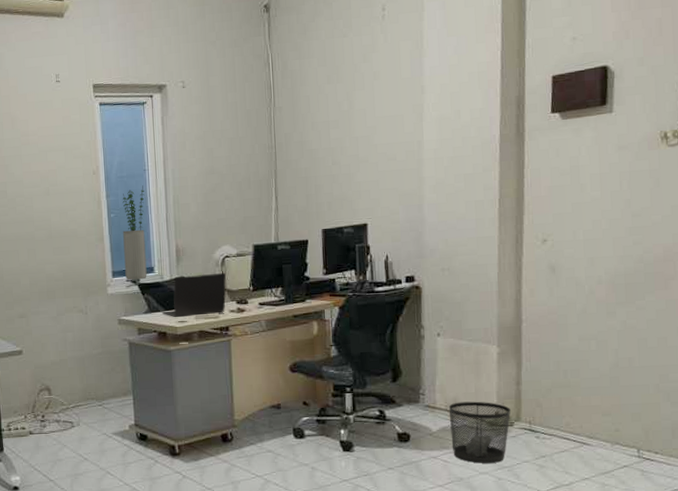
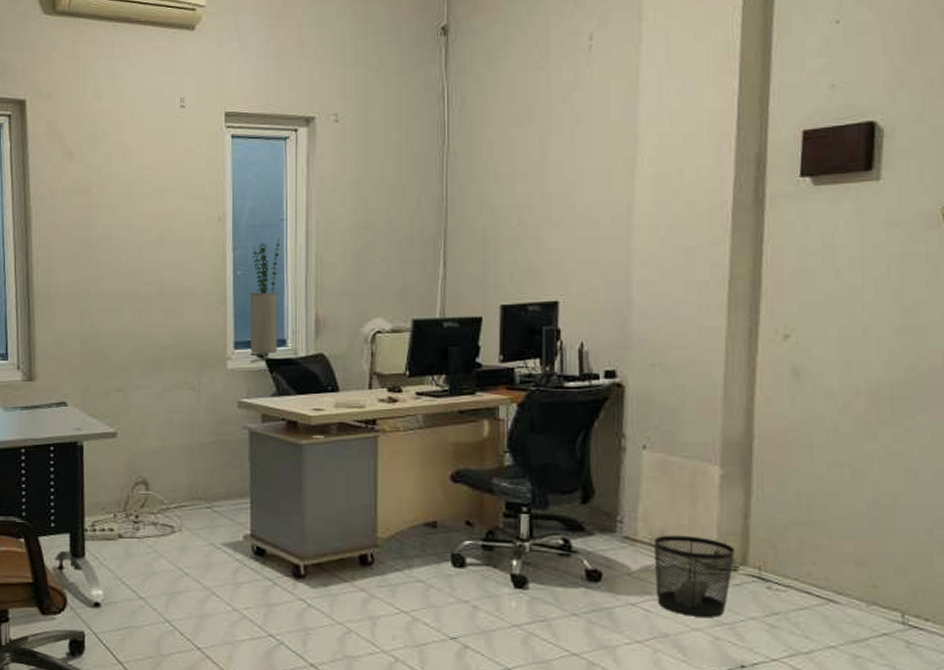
laptop: present [162,272,226,317] -> none [294,351,376,403]

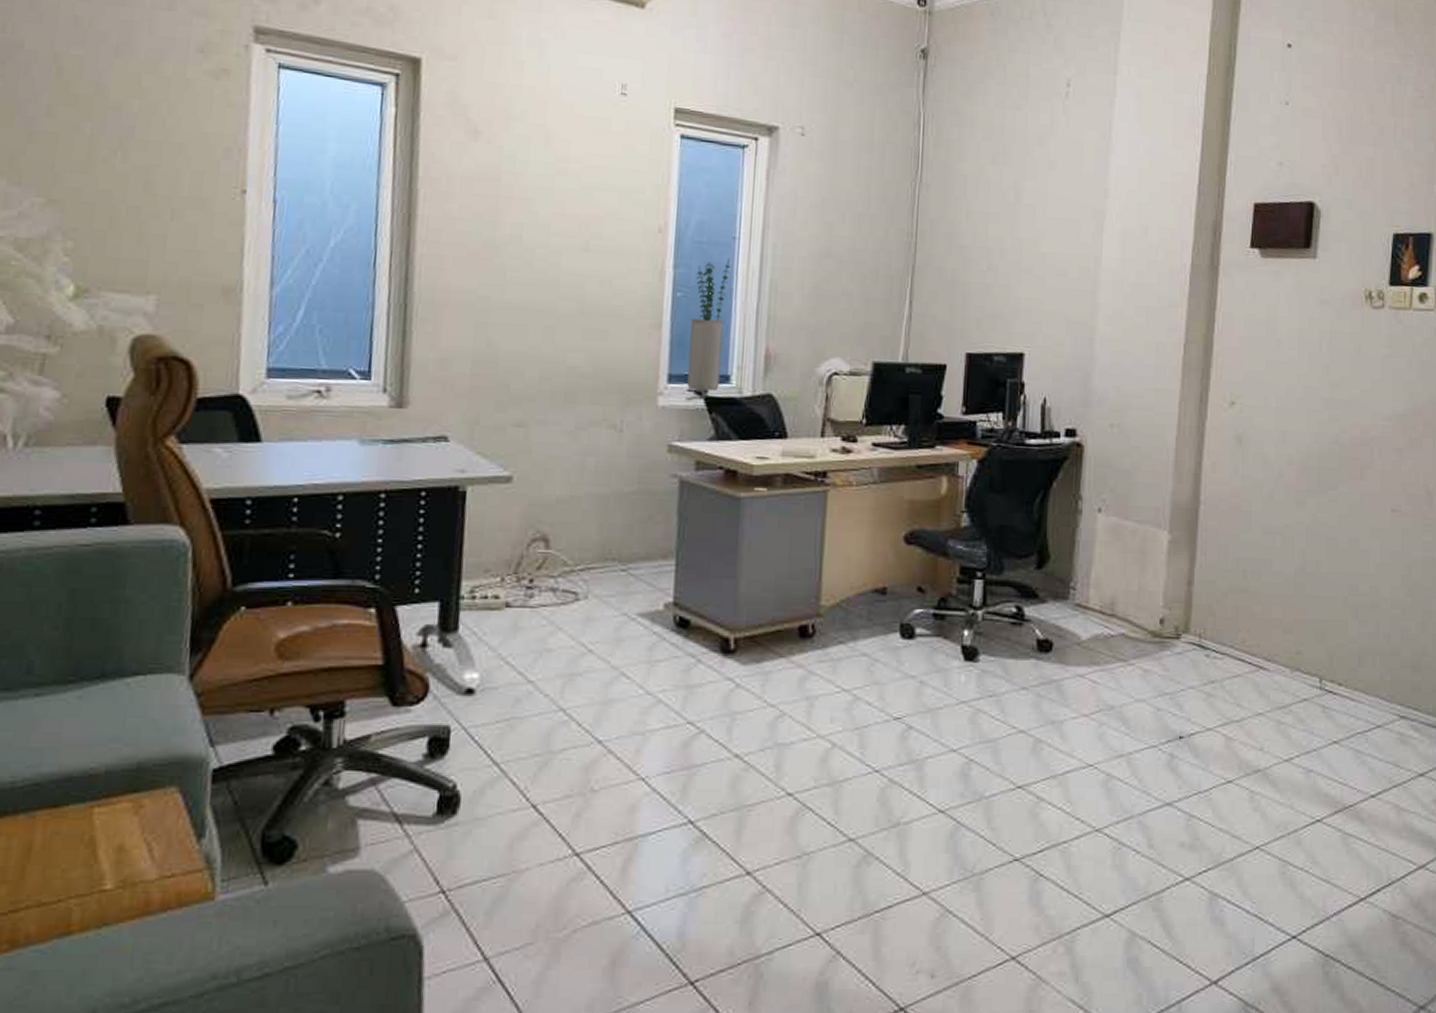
waste bin: present [653,535,735,617] -> none [1103,602,1178,687]

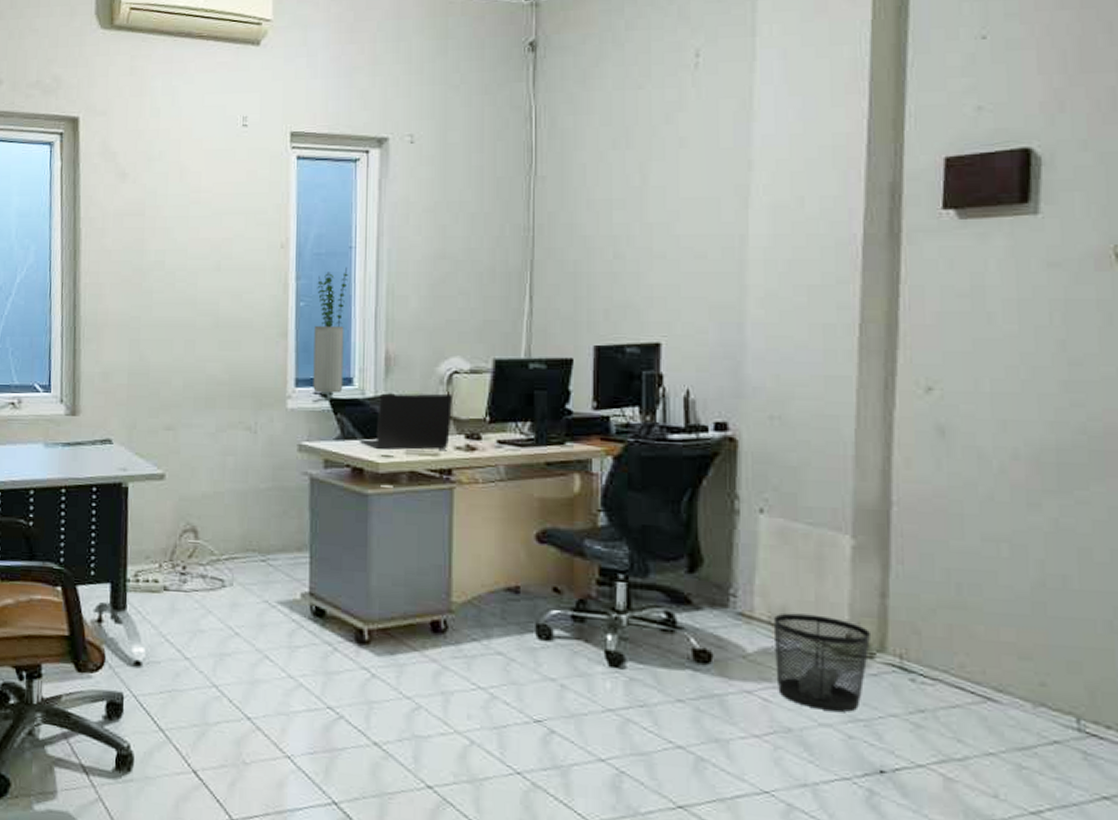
laptop: none [735,393,831,452] -> present [360,393,452,450]
waste bin: none [1103,602,1178,687] -> present [773,613,870,712]

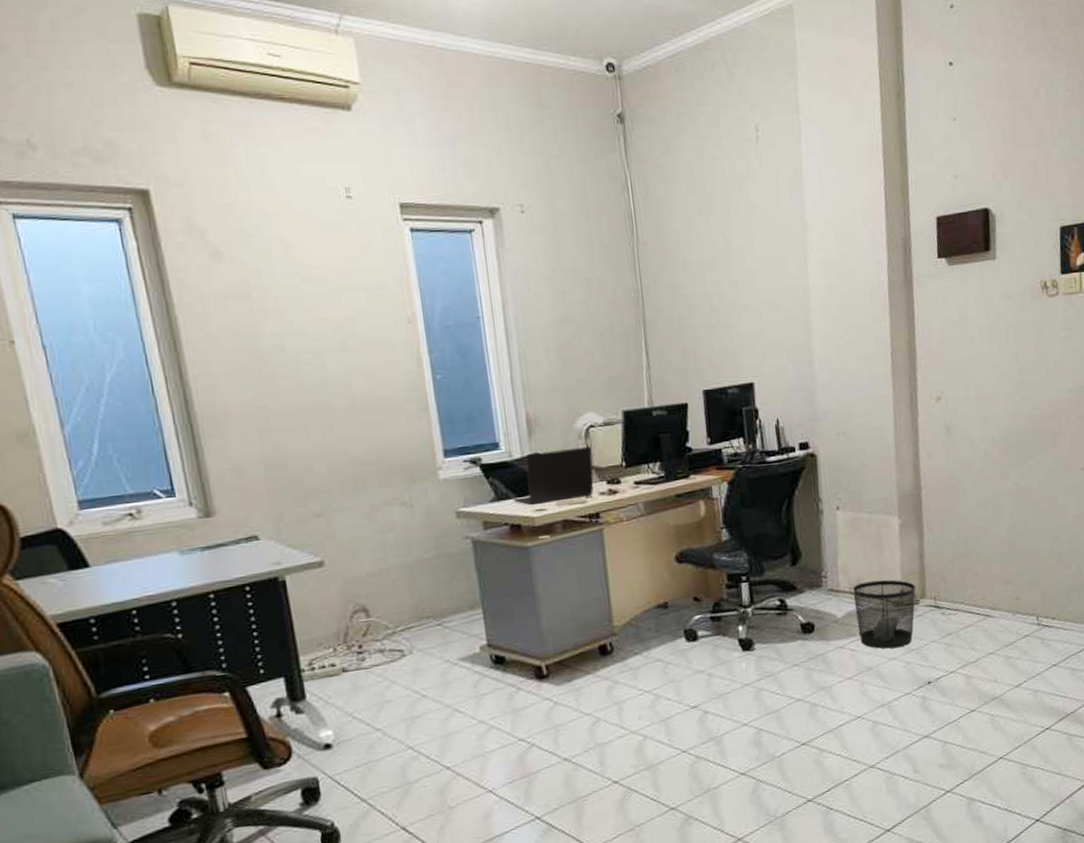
vase: present [313,267,348,393] -> none [450,337,491,461]

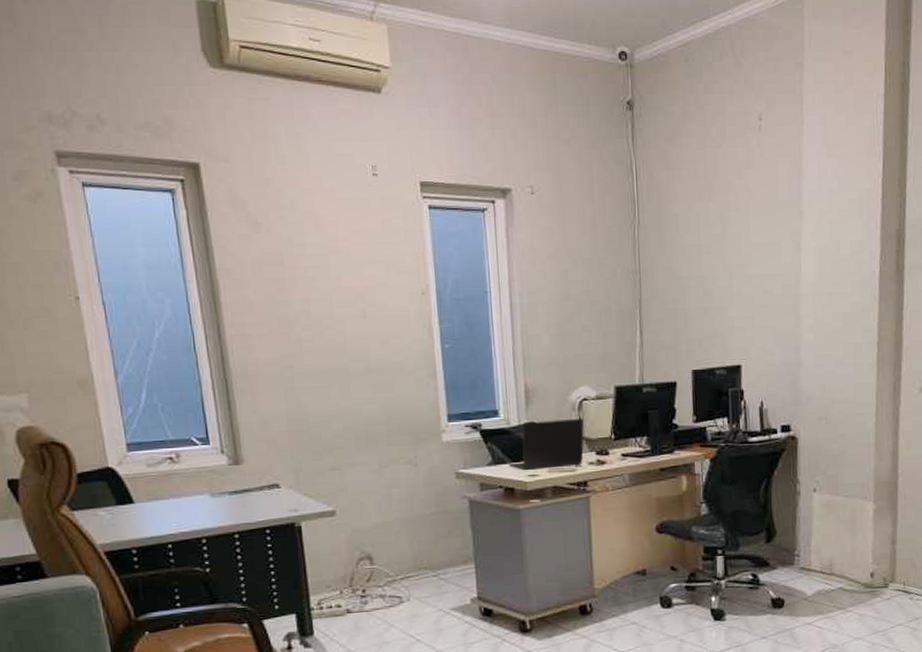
waste bin: present [852,579,916,649] -> none [824,562,886,629]

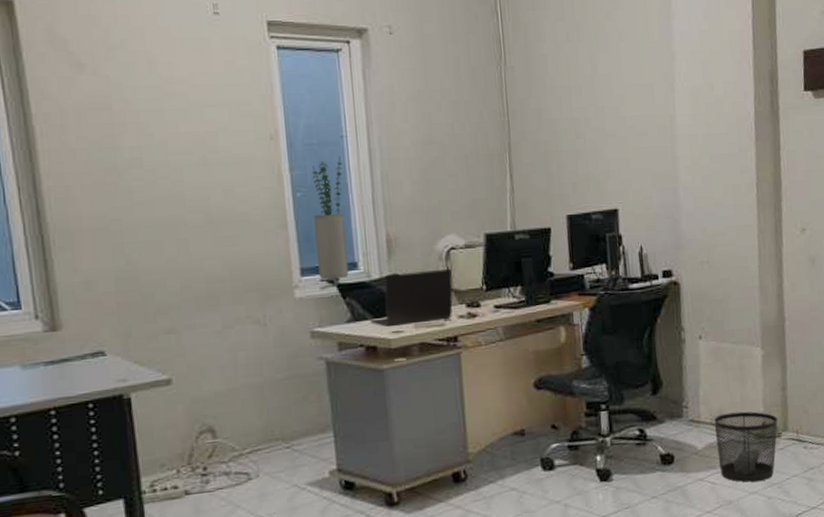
vase: none [458,311,491,426] -> present [312,156,349,280]
waste bin: none [824,562,886,629] -> present [714,411,778,482]

